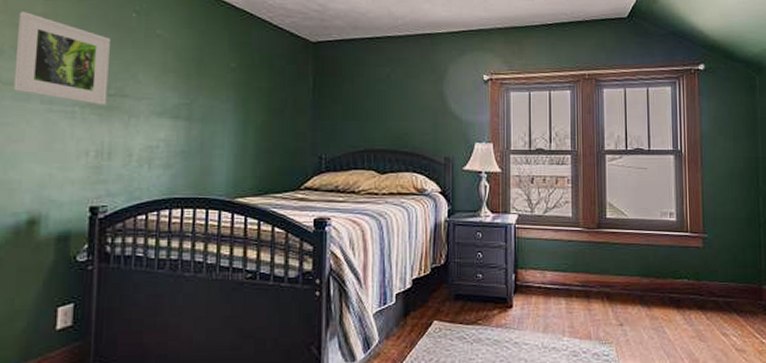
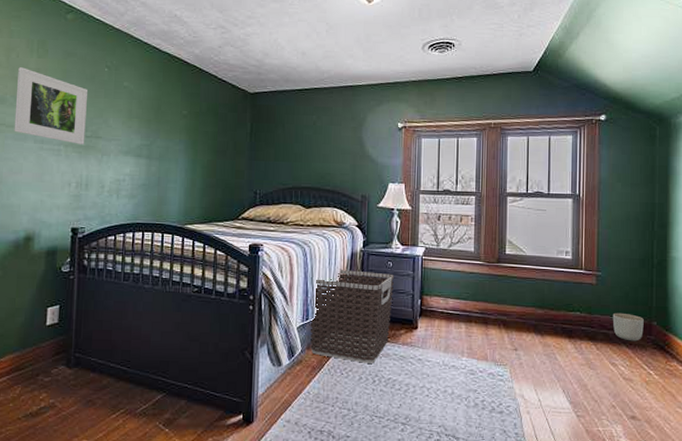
clothes hamper: none [388,244,484,352] -> present [310,270,394,363]
planter: none [721,277,754,308] -> present [612,312,644,342]

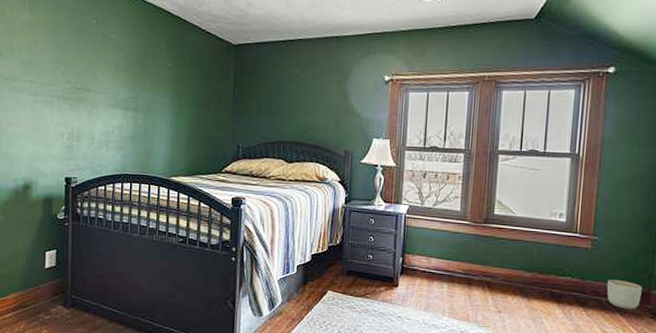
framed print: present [14,67,87,144] -> none [10,20,77,97]
clothes hamper: present [310,270,394,363] -> none [290,225,376,318]

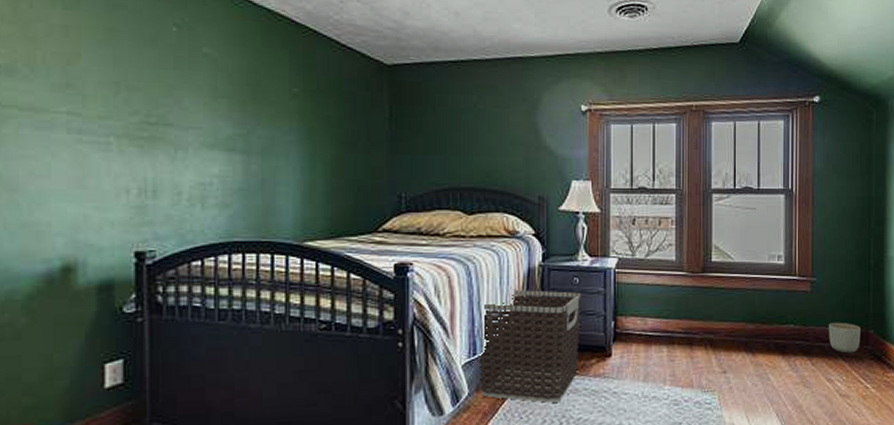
clothes hamper: none [290,225,376,318] -> present [478,290,581,403]

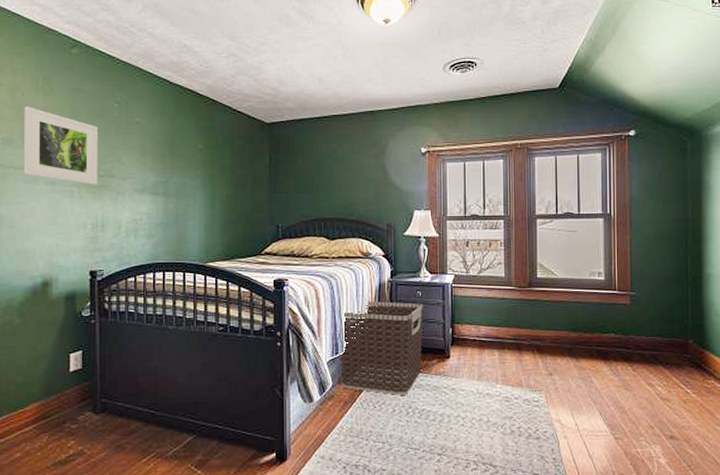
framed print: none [32,23,148,135] -> present [23,107,98,184]
planter: present [828,322,861,354] -> none [648,332,680,361]

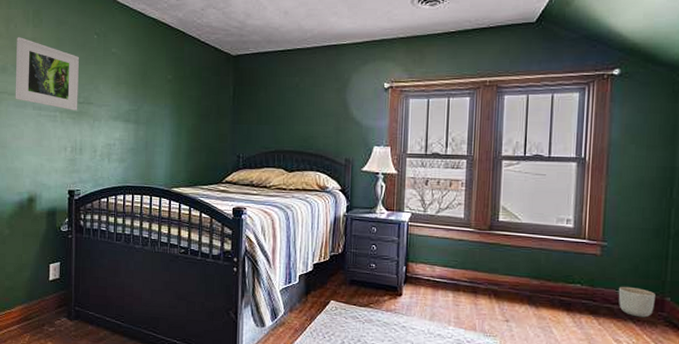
clothes hamper: present [340,301,424,395] -> none [292,234,378,328]
planter: none [648,332,680,361] -> present [618,286,655,318]

